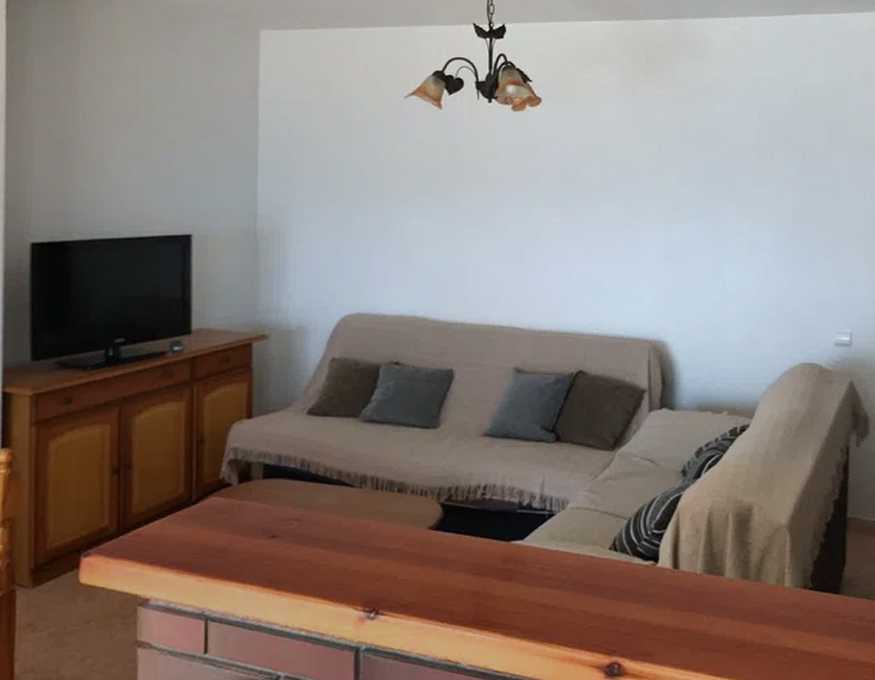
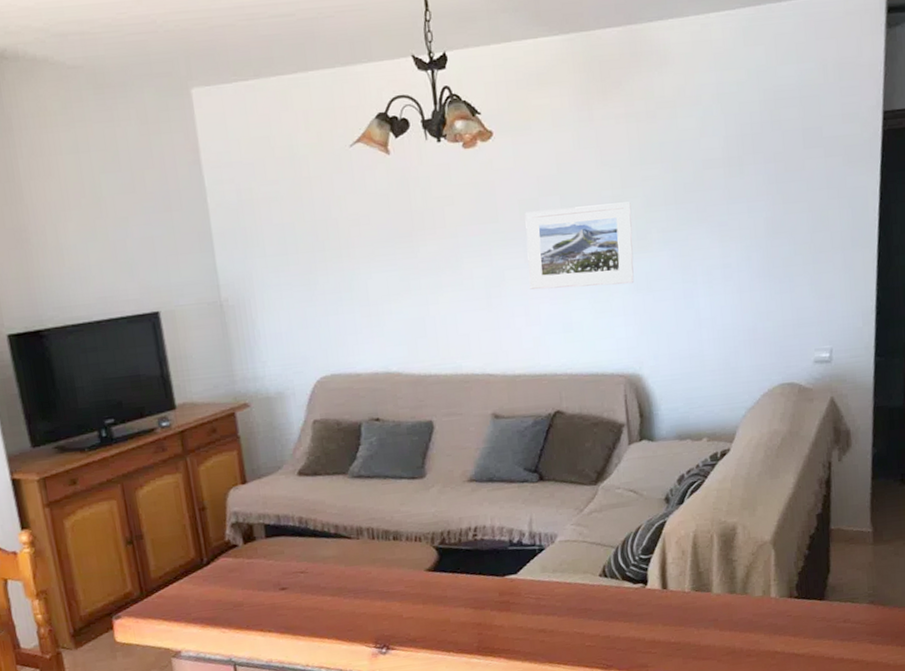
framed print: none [563,175,667,252] -> present [524,202,635,290]

